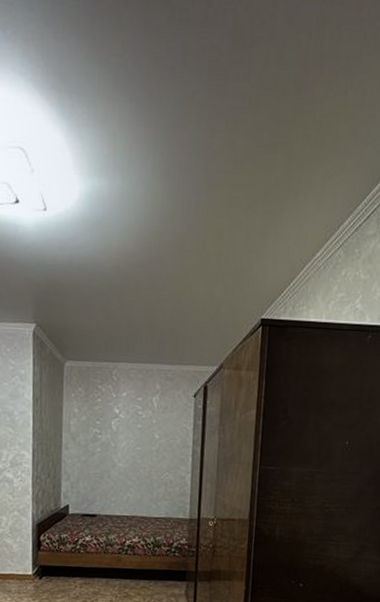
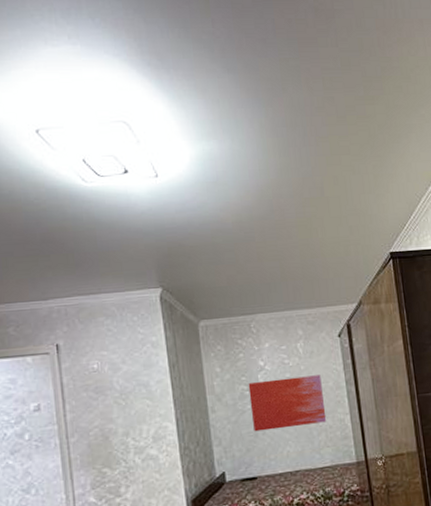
wall art: none [100,427,170,477] -> present [248,375,327,432]

